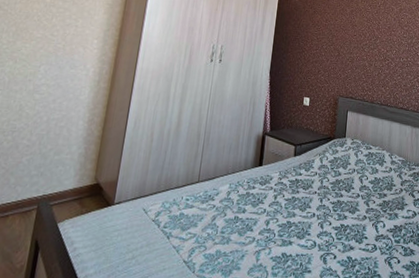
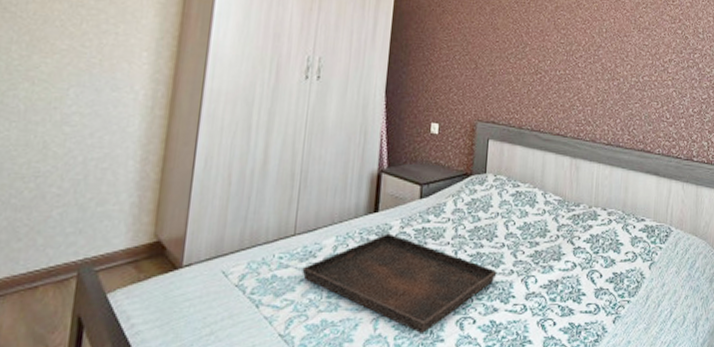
serving tray: none [203,183,354,266] -> present [302,233,497,335]

